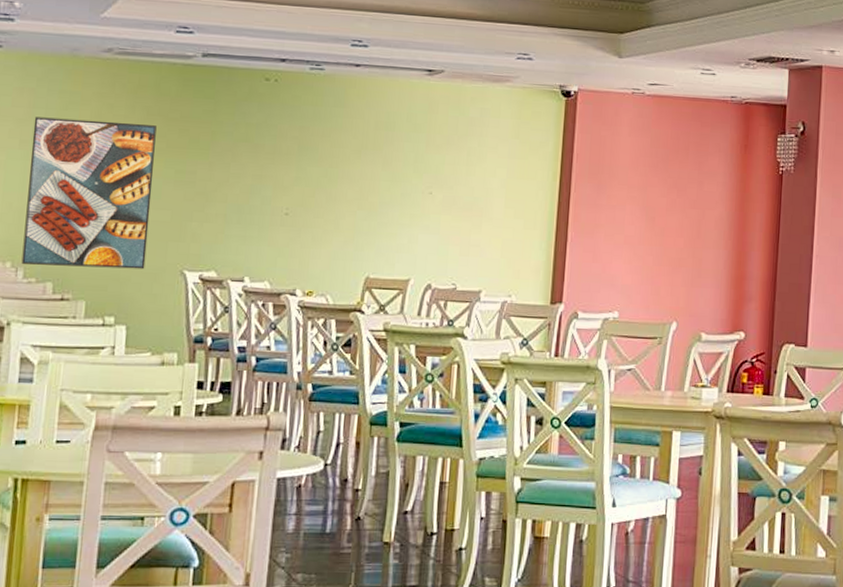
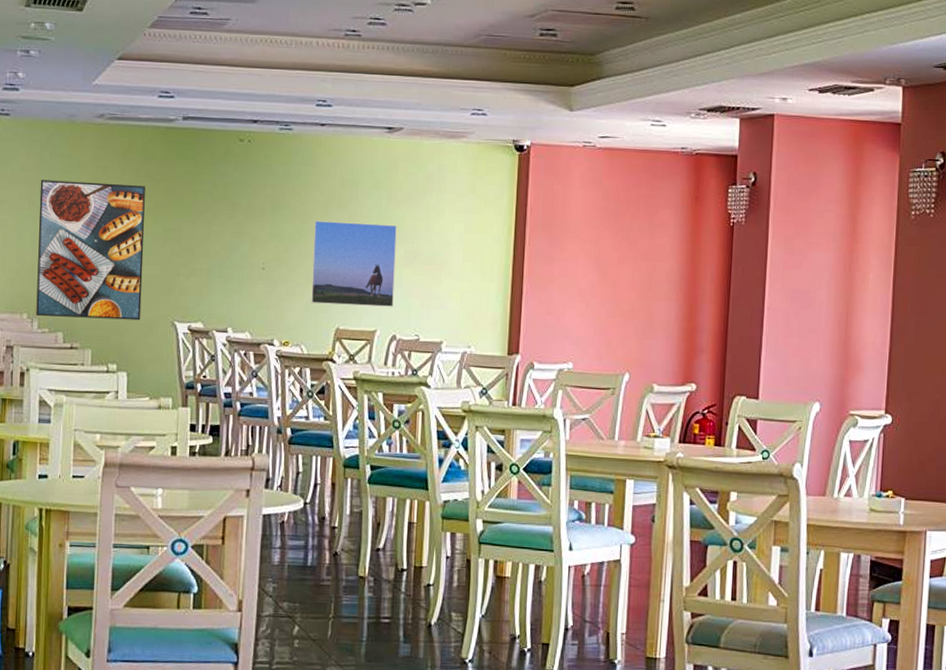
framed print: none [339,164,435,255] -> present [311,220,397,307]

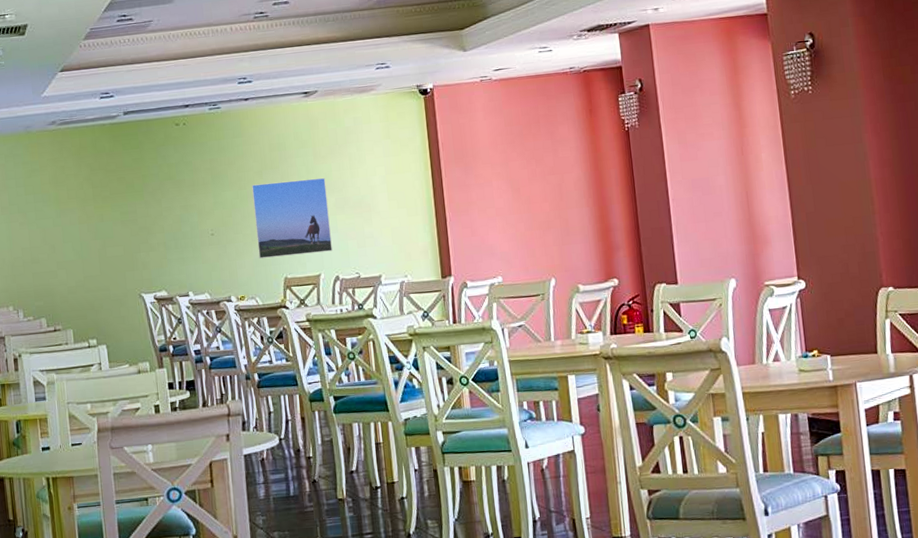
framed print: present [36,179,145,321] -> none [8,178,112,306]

